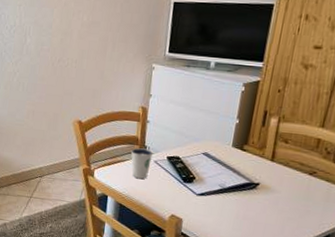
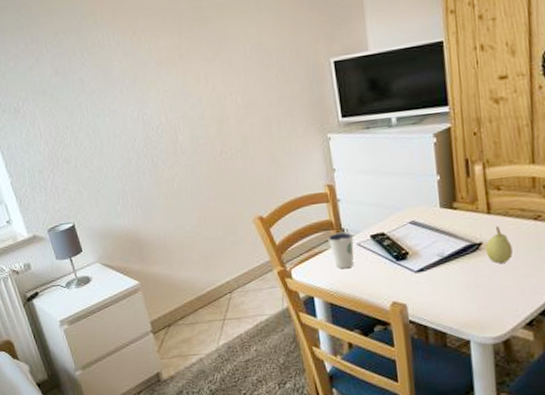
fruit: none [260,172,284,204] -> present [486,226,513,263]

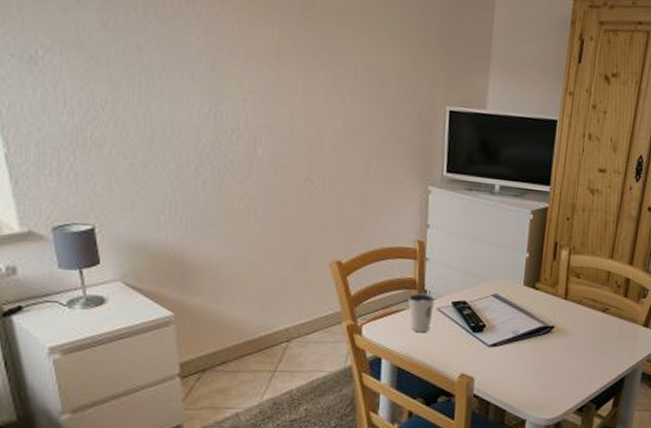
fruit: present [486,226,513,263] -> none [556,312,580,348]

